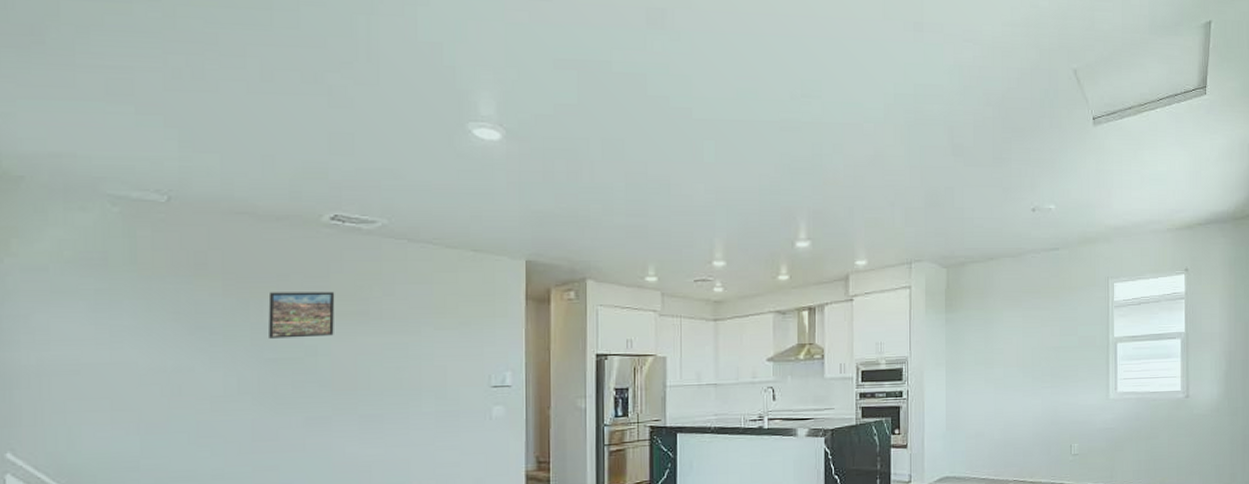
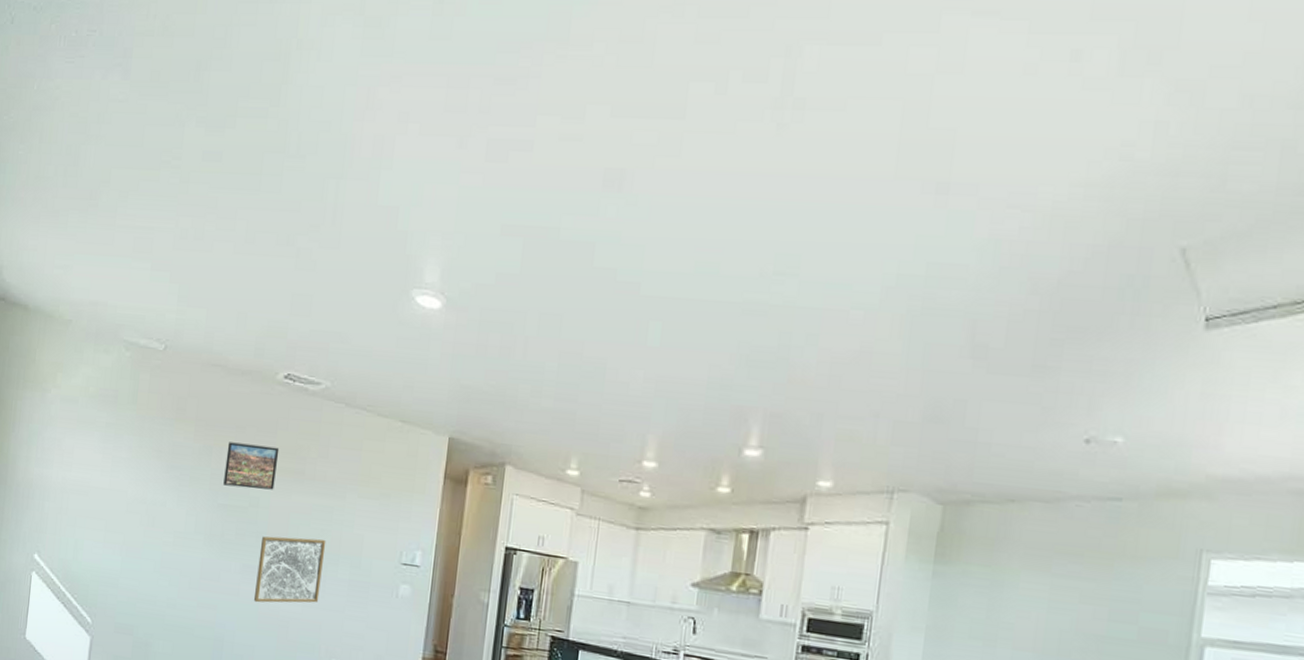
wall art: none [324,376,404,454] -> present [253,536,326,603]

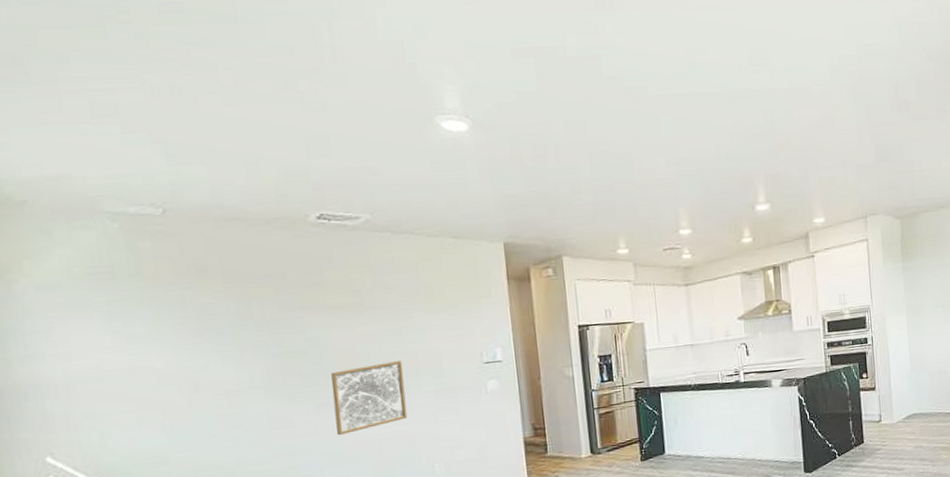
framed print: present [223,442,280,490] -> none [268,286,333,334]

